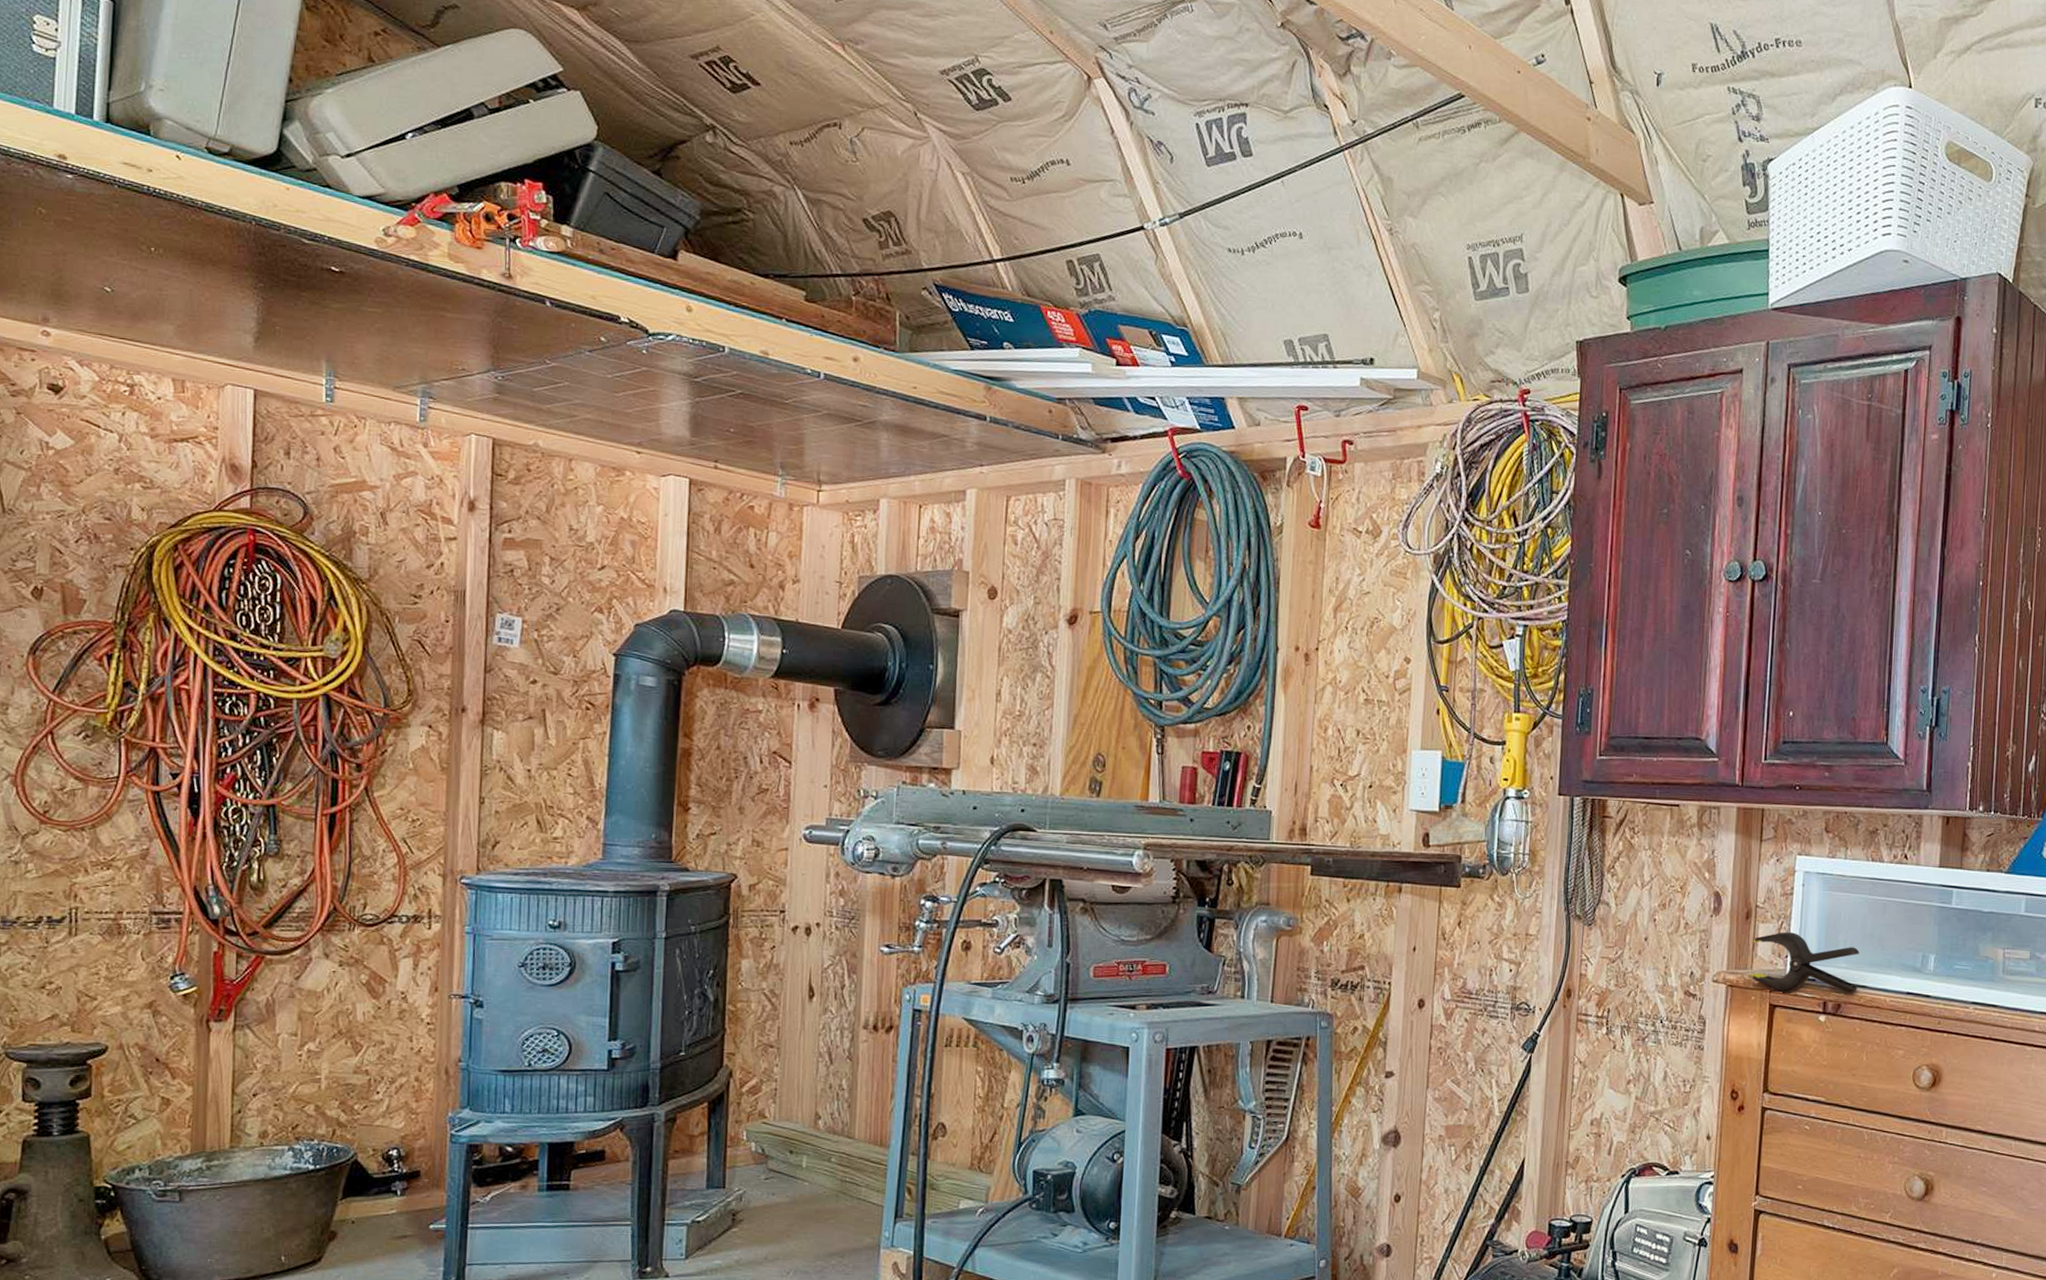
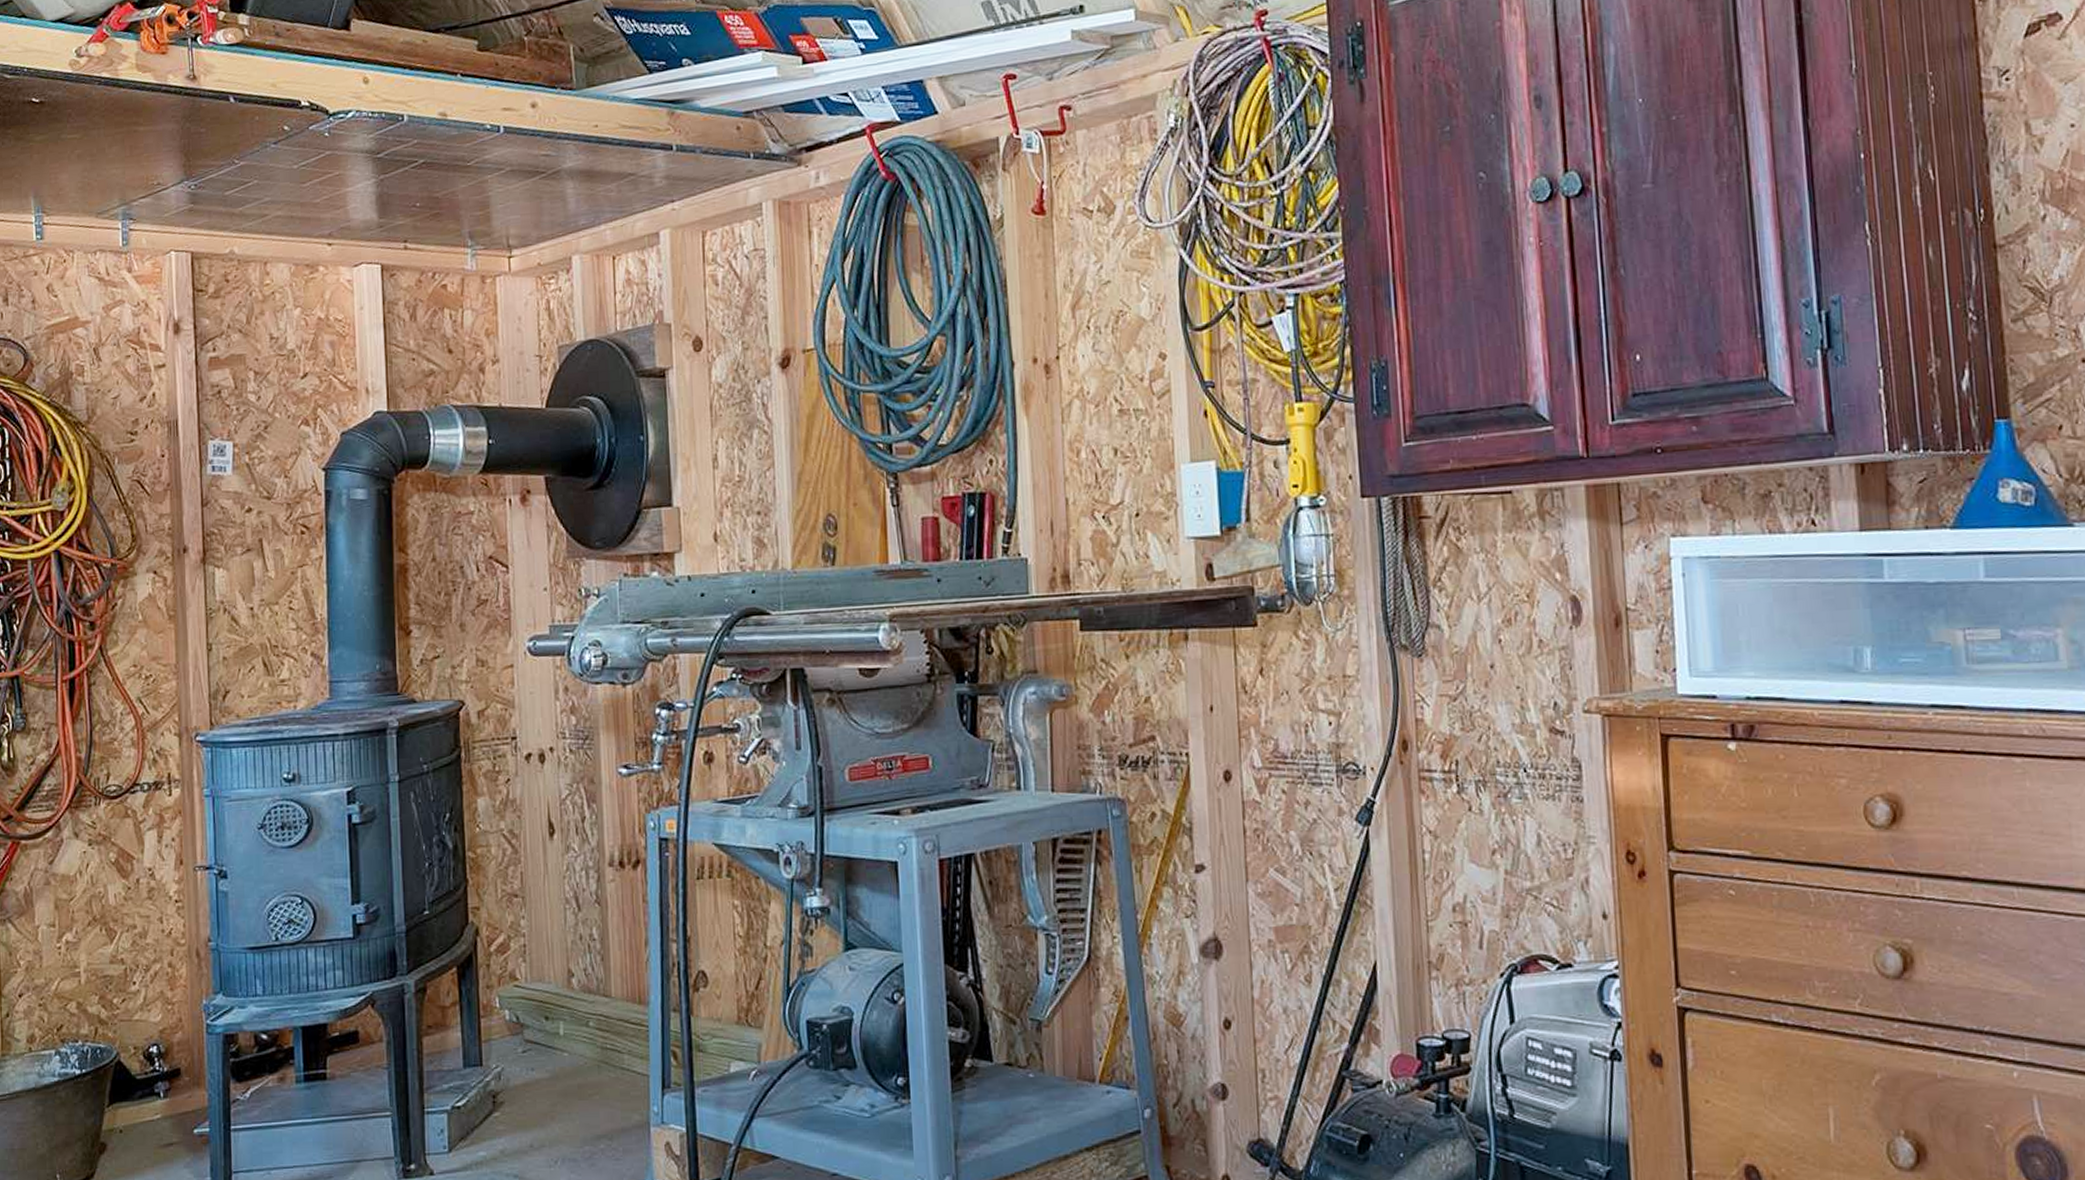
clamp: present [1751,932,1860,994] -> none [1628,638,1774,717]

